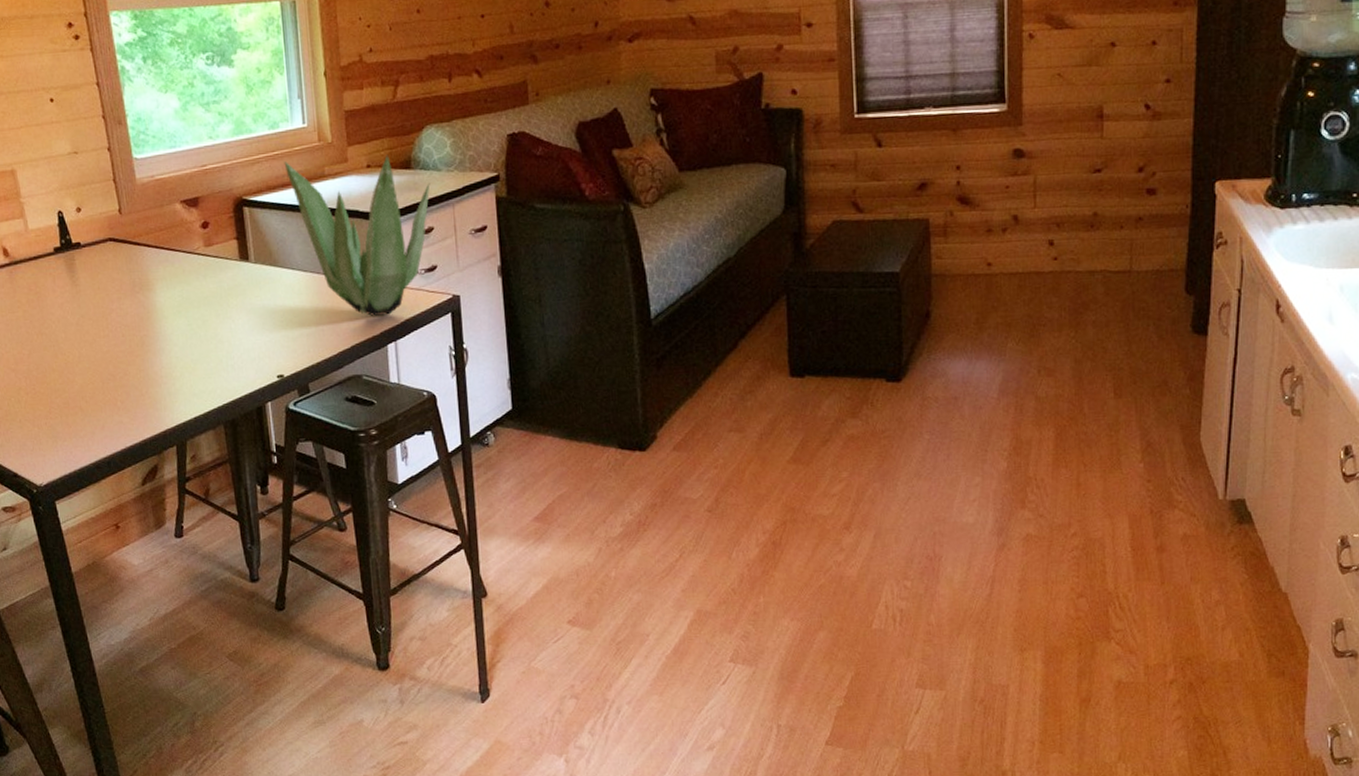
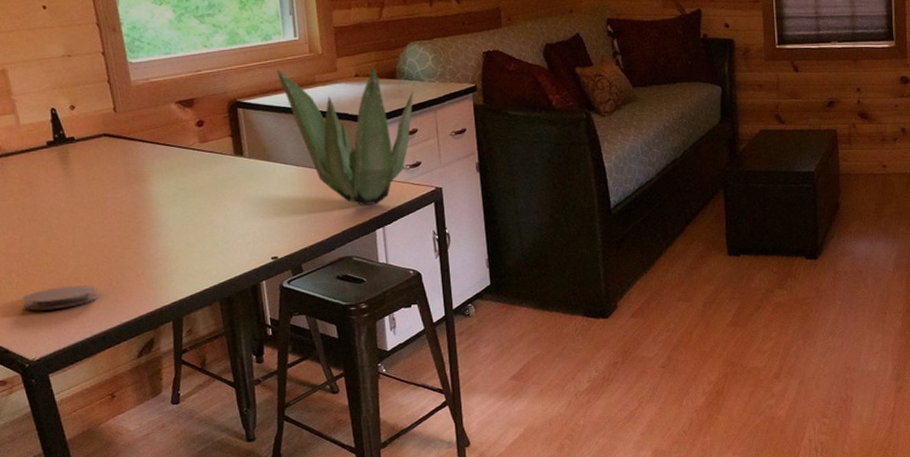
coaster: none [29,405,103,432] -> present [21,285,98,311]

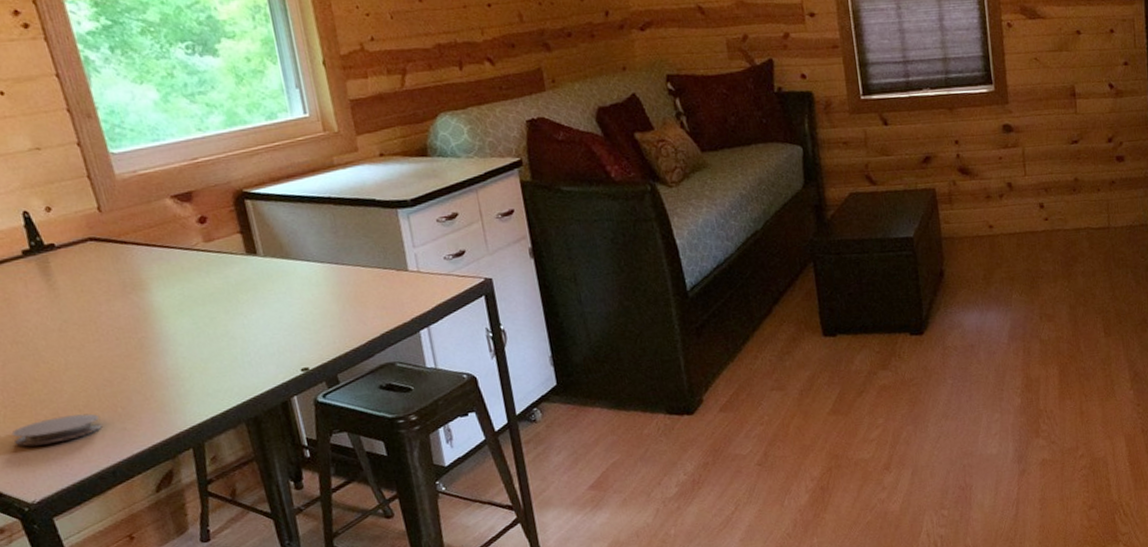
plant: present [277,66,414,205] -> none [287,143,450,304]

